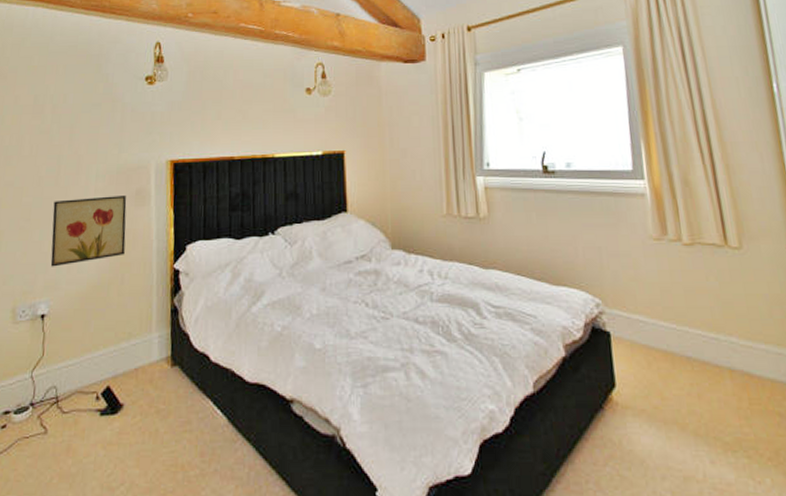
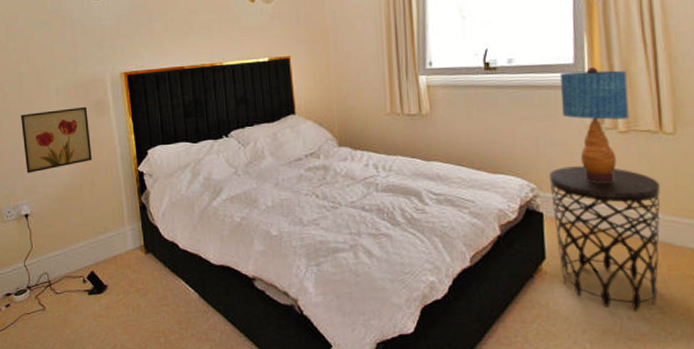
side table: none [615,280,741,454] -> present [550,166,660,311]
table lamp: none [619,175,693,300] -> present [559,67,629,183]

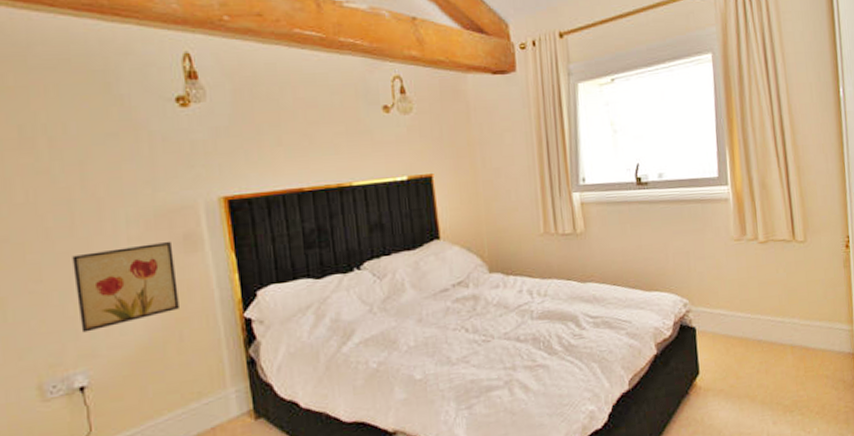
side table: present [550,166,660,311] -> none [700,278,797,416]
table lamp: present [559,67,629,183] -> none [706,180,767,293]

